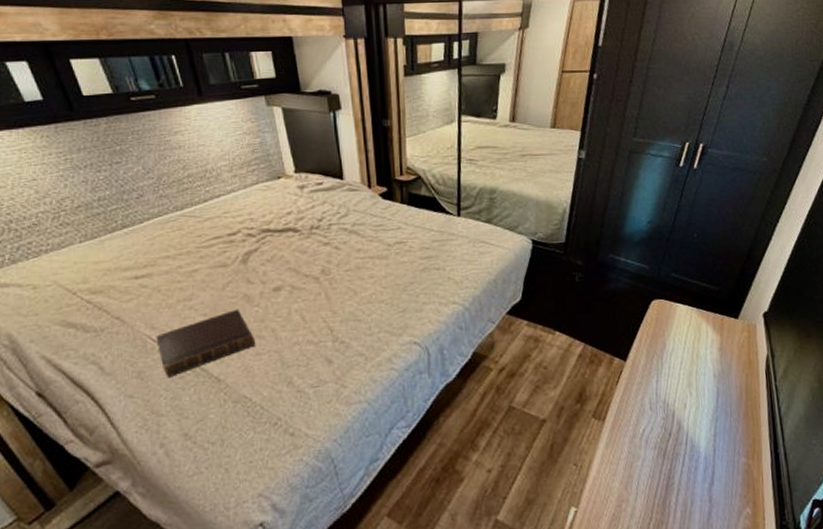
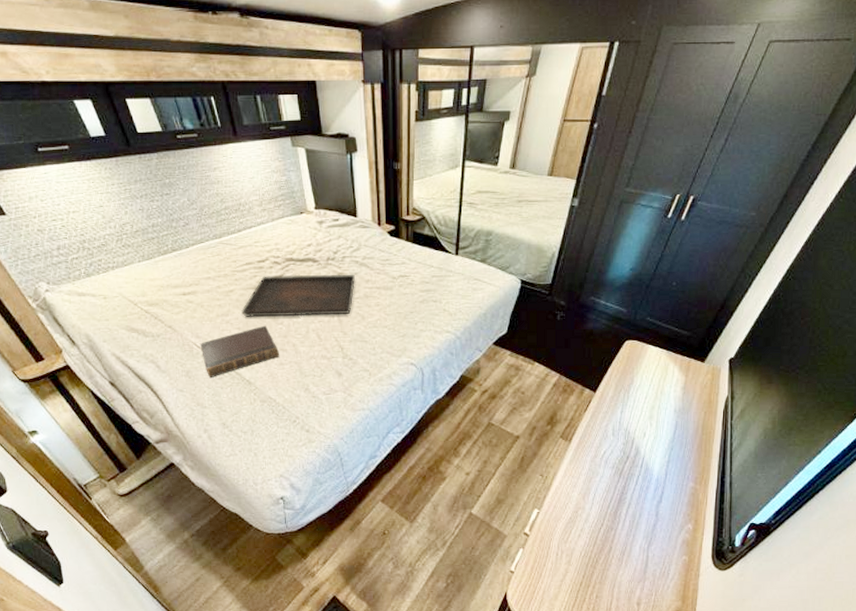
serving tray: none [208,243,344,302] -> present [241,274,355,318]

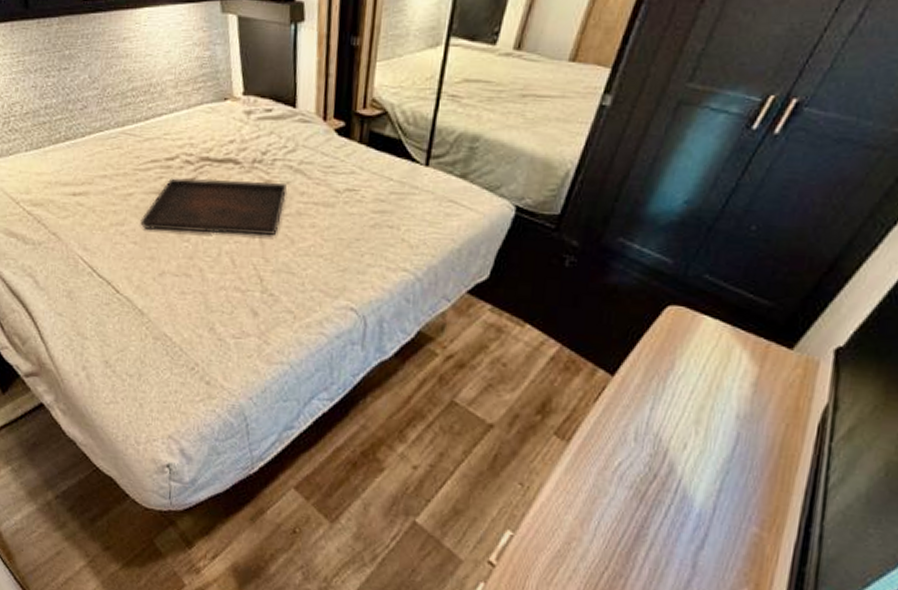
book: present [200,325,280,377] -> none [87,241,182,302]

